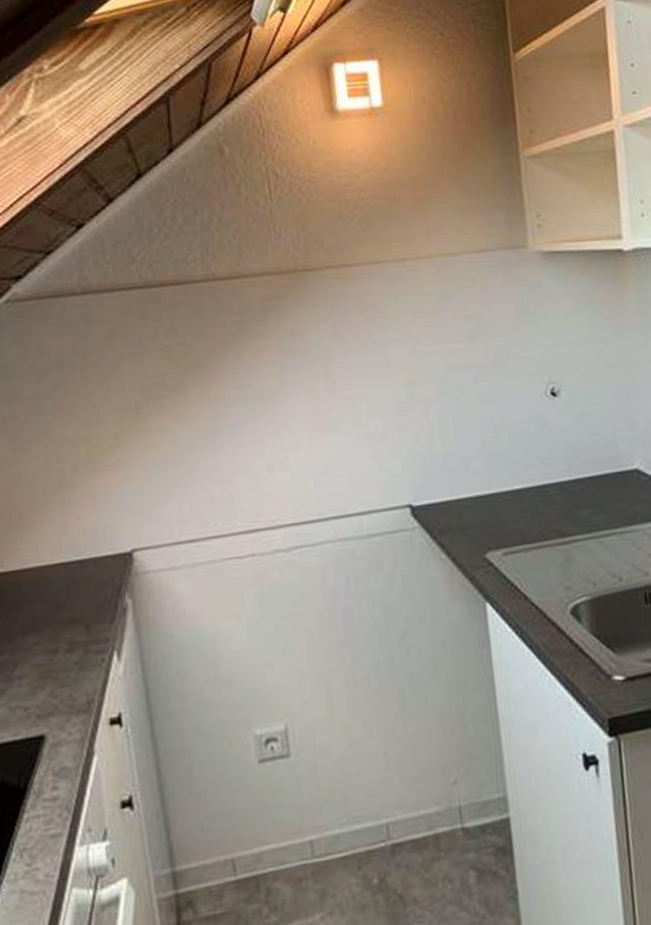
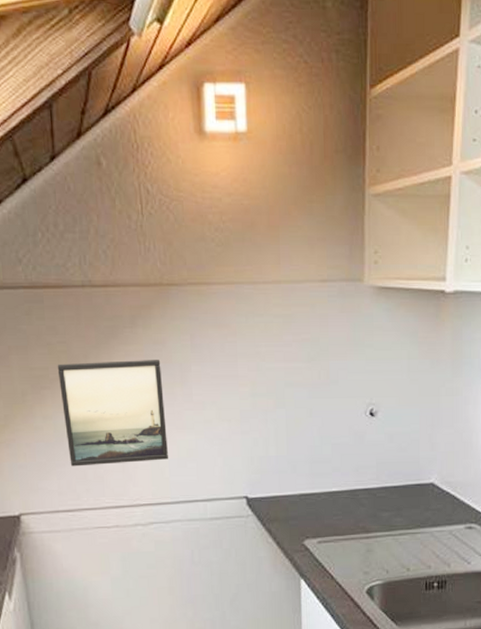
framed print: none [176,354,312,487] -> present [57,360,168,467]

